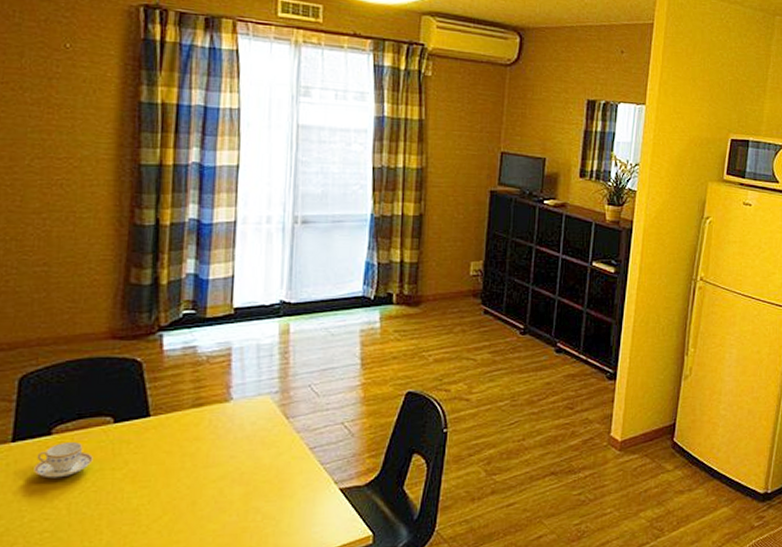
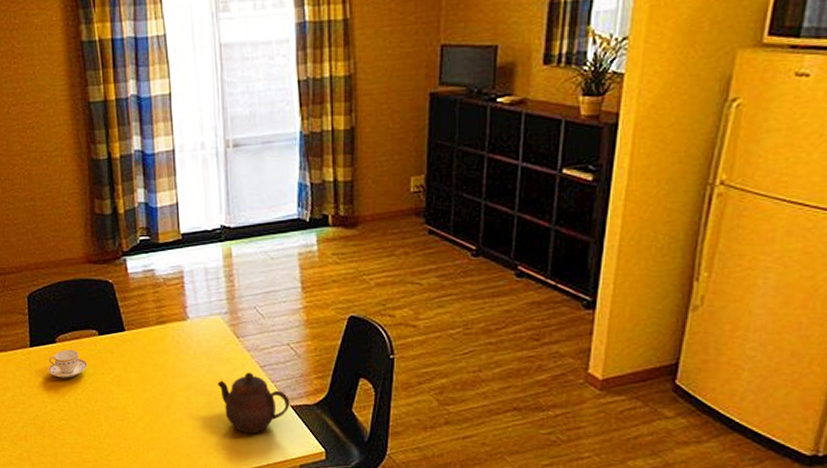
teapot: none [258,455,339,525] -> present [217,372,290,434]

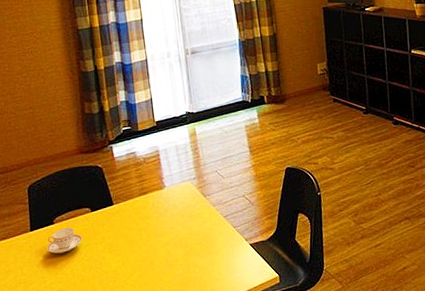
teapot: present [217,372,290,434] -> none [191,222,249,274]

